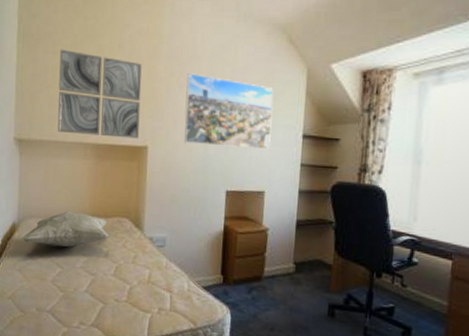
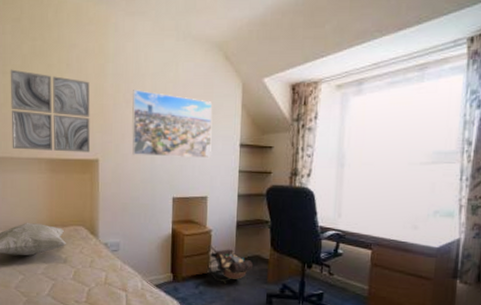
backpack: none [262,245,314,290] -> present [207,244,254,284]

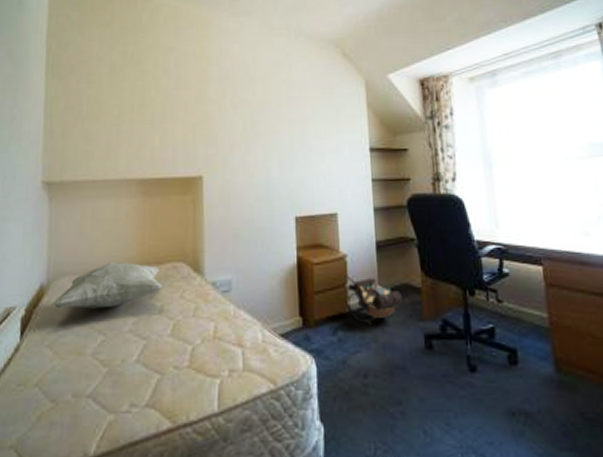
wall art: present [10,69,91,153] -> none [95,78,193,170]
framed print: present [132,90,213,159] -> none [241,93,337,169]

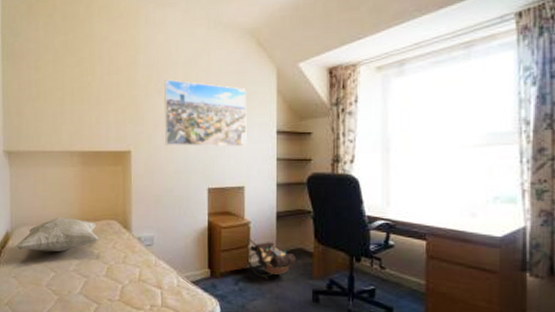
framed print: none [241,93,337,169] -> present [164,79,247,147]

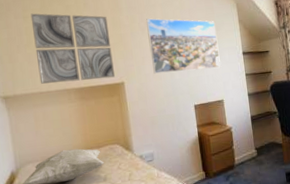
wall art: none [42,64,123,144] -> present [30,13,116,84]
backpack: present [247,237,297,279] -> none [233,140,271,171]

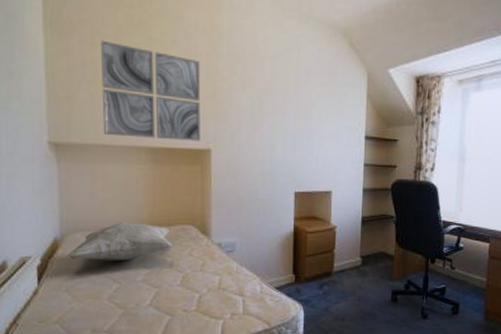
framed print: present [146,18,221,74] -> none [249,73,337,151]

